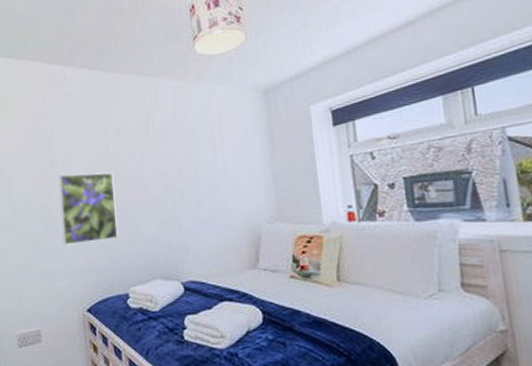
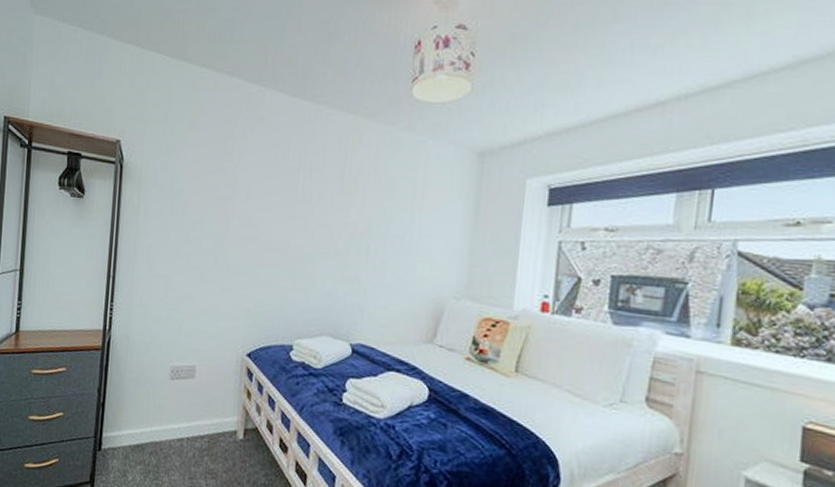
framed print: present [58,172,118,245] -> none [232,207,298,286]

